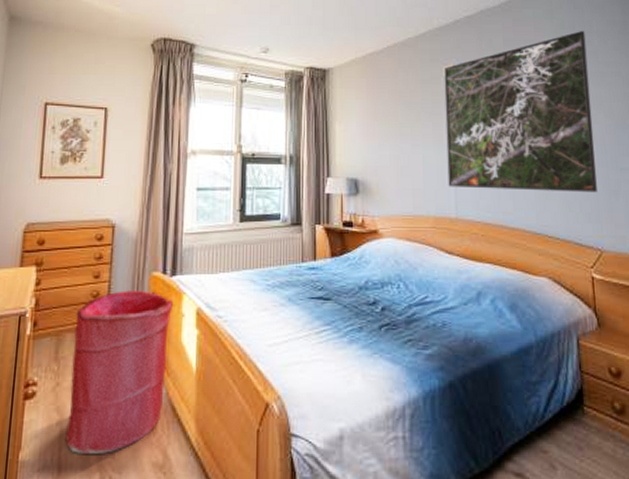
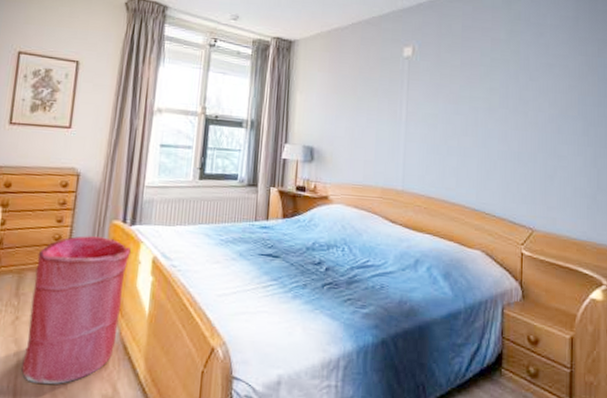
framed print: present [443,30,597,193] -> none [398,22,539,176]

